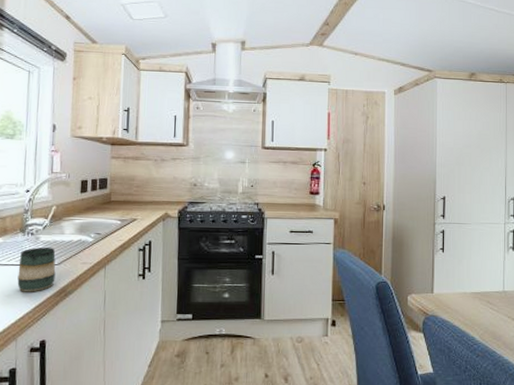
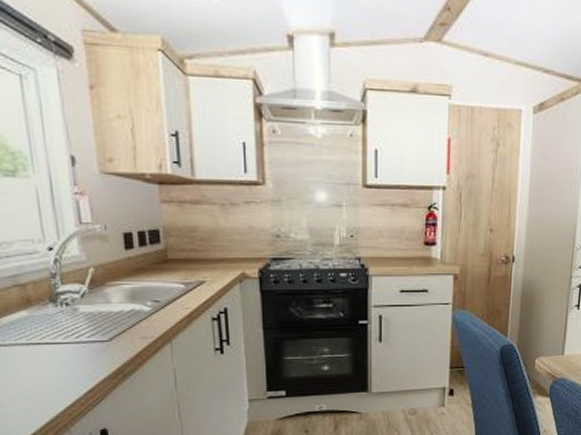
mug: present [17,247,56,292] -> none [55,321,108,376]

